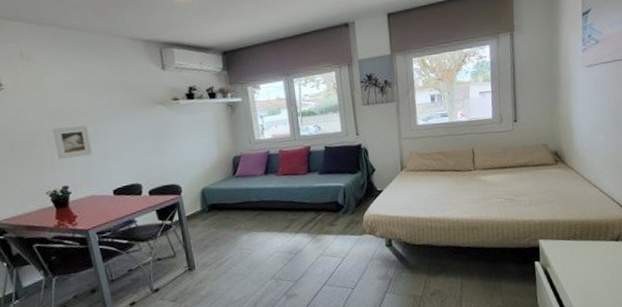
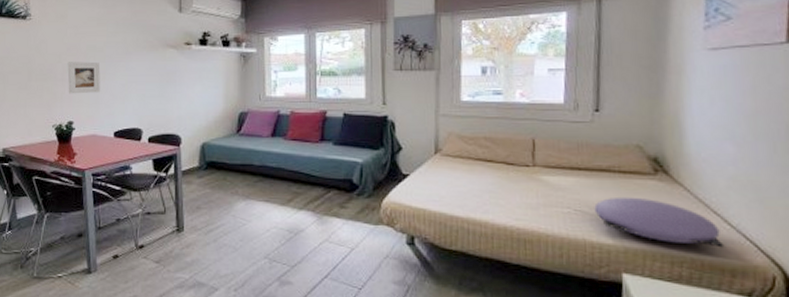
cushion: none [518,182,602,213] -> present [594,196,726,248]

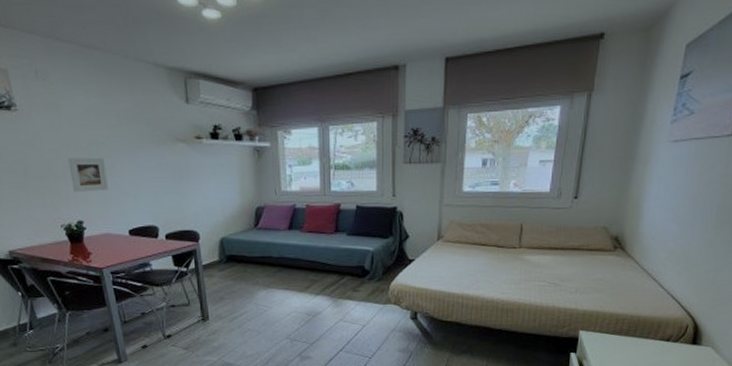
cushion: present [594,196,726,248] -> none [564,270,658,306]

